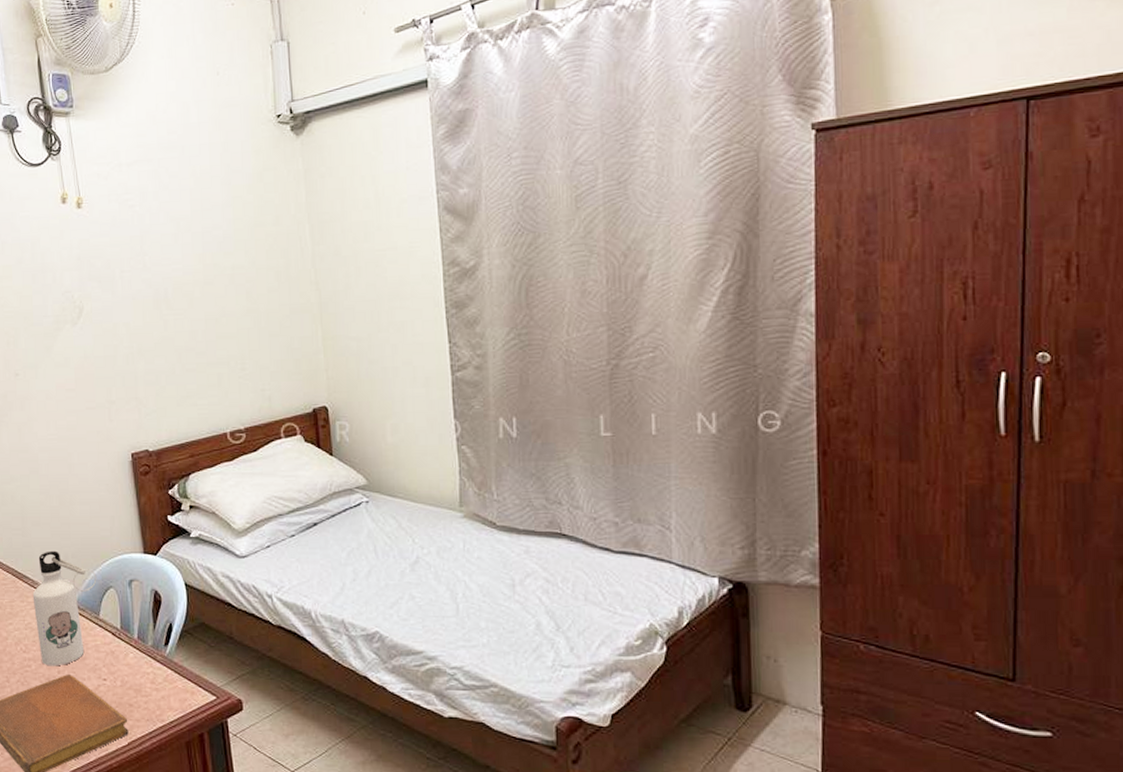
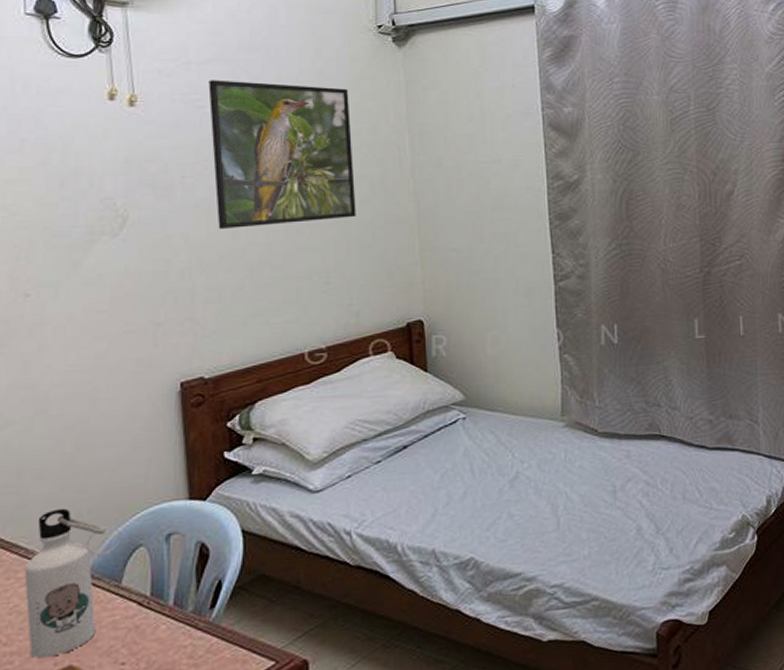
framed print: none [137,179,265,318] -> present [208,80,356,229]

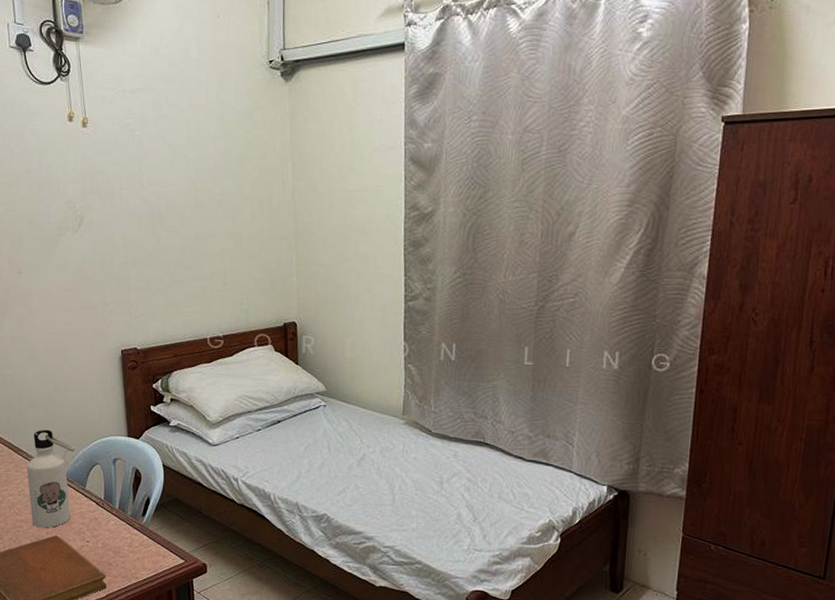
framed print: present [208,80,356,229] -> none [138,107,248,233]

